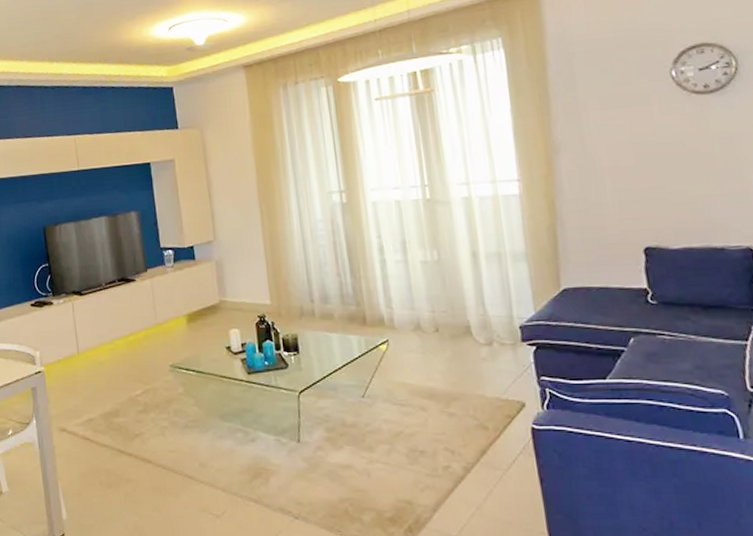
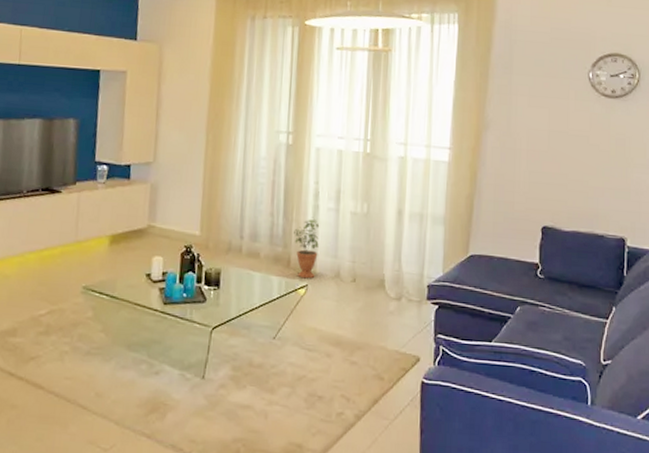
potted plant: none [364,271,395,334] -> present [294,217,320,279]

